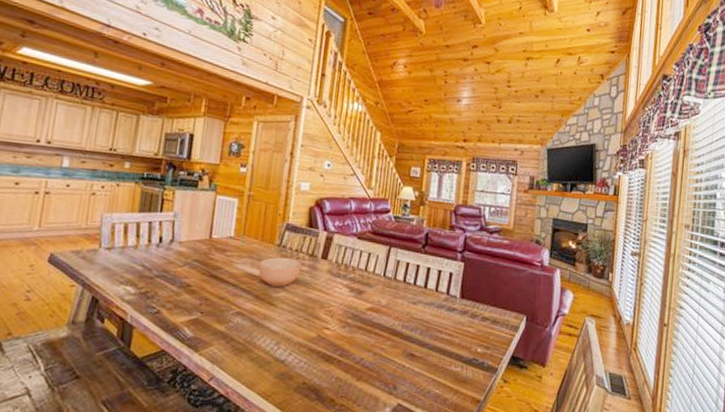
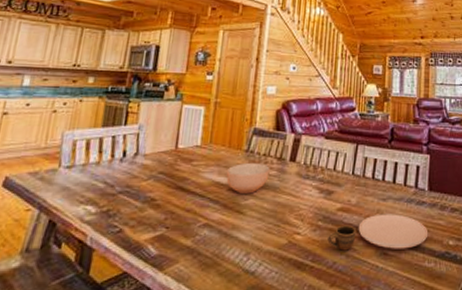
cup: none [356,324,385,349] -> present [327,225,357,251]
plate: none [386,316,457,352] -> present [358,214,429,249]

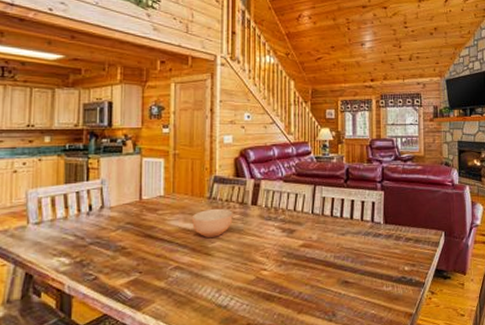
cup: present [327,225,357,251] -> none [292,259,319,282]
plate: present [358,214,429,249] -> none [320,246,386,278]

